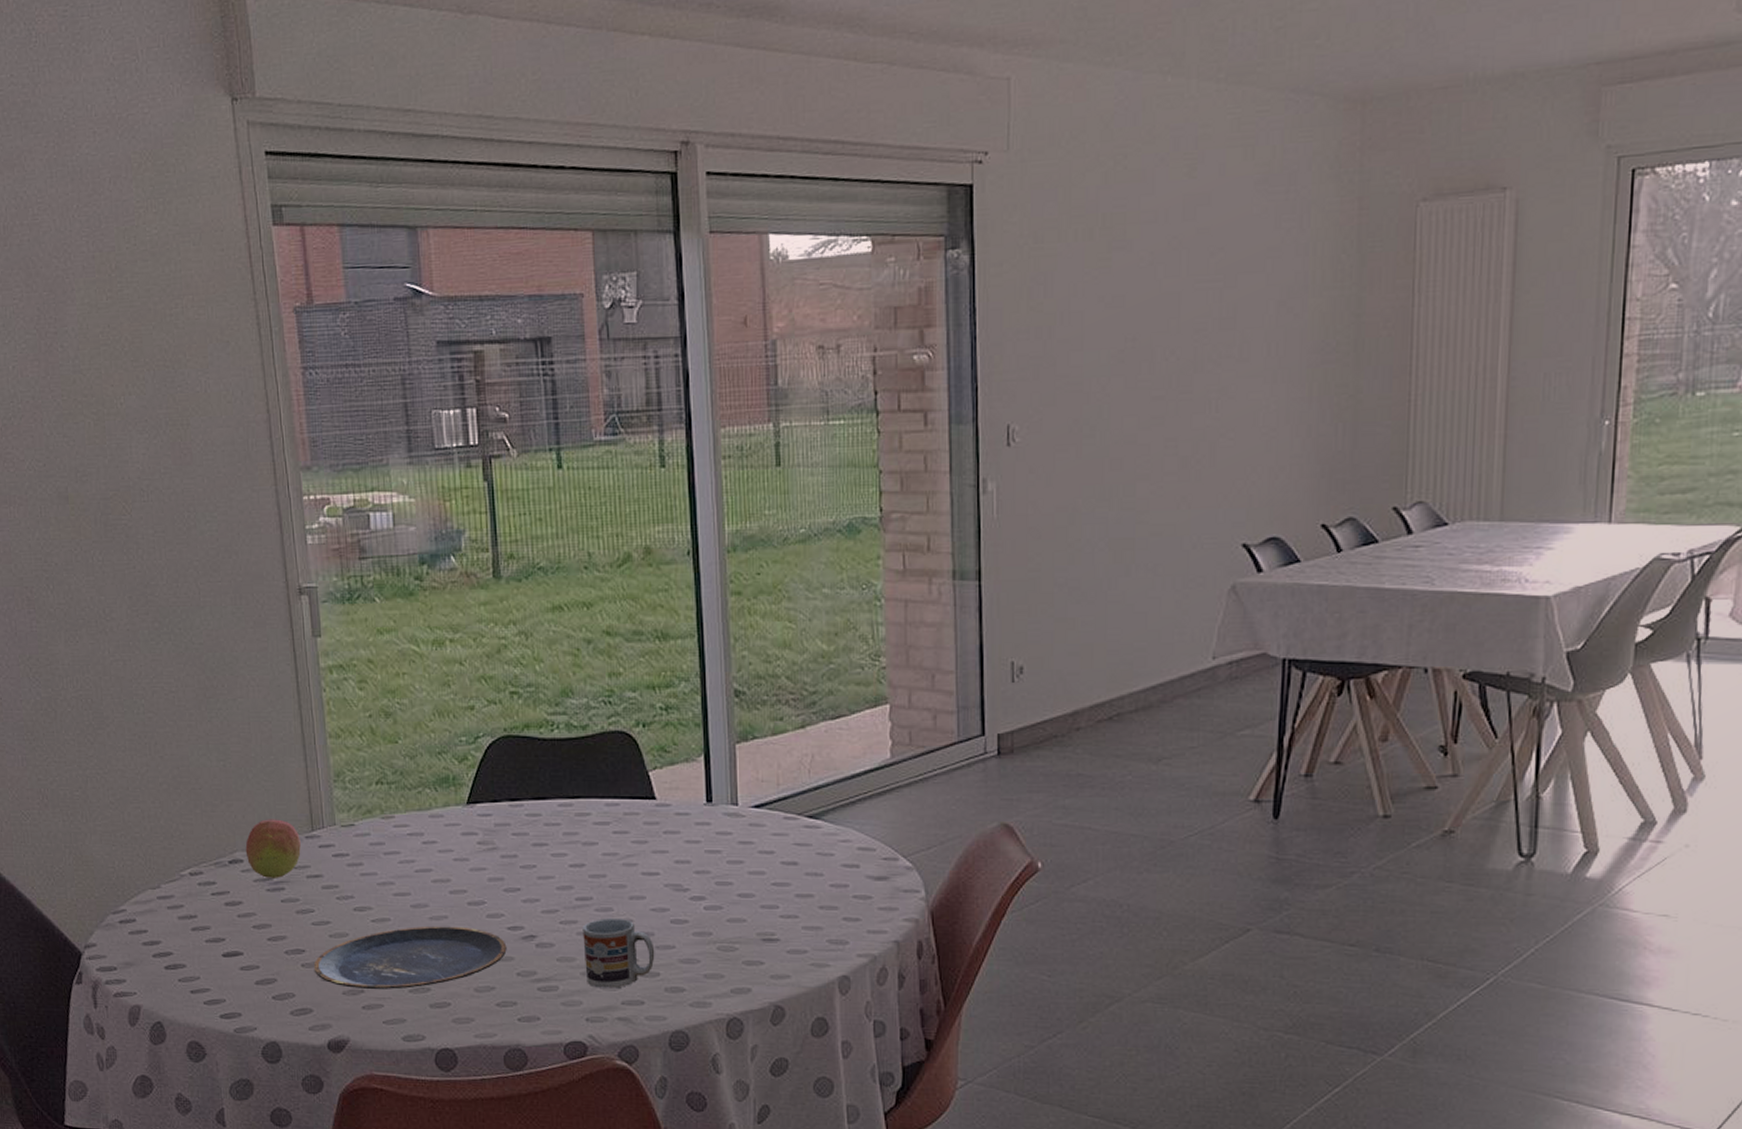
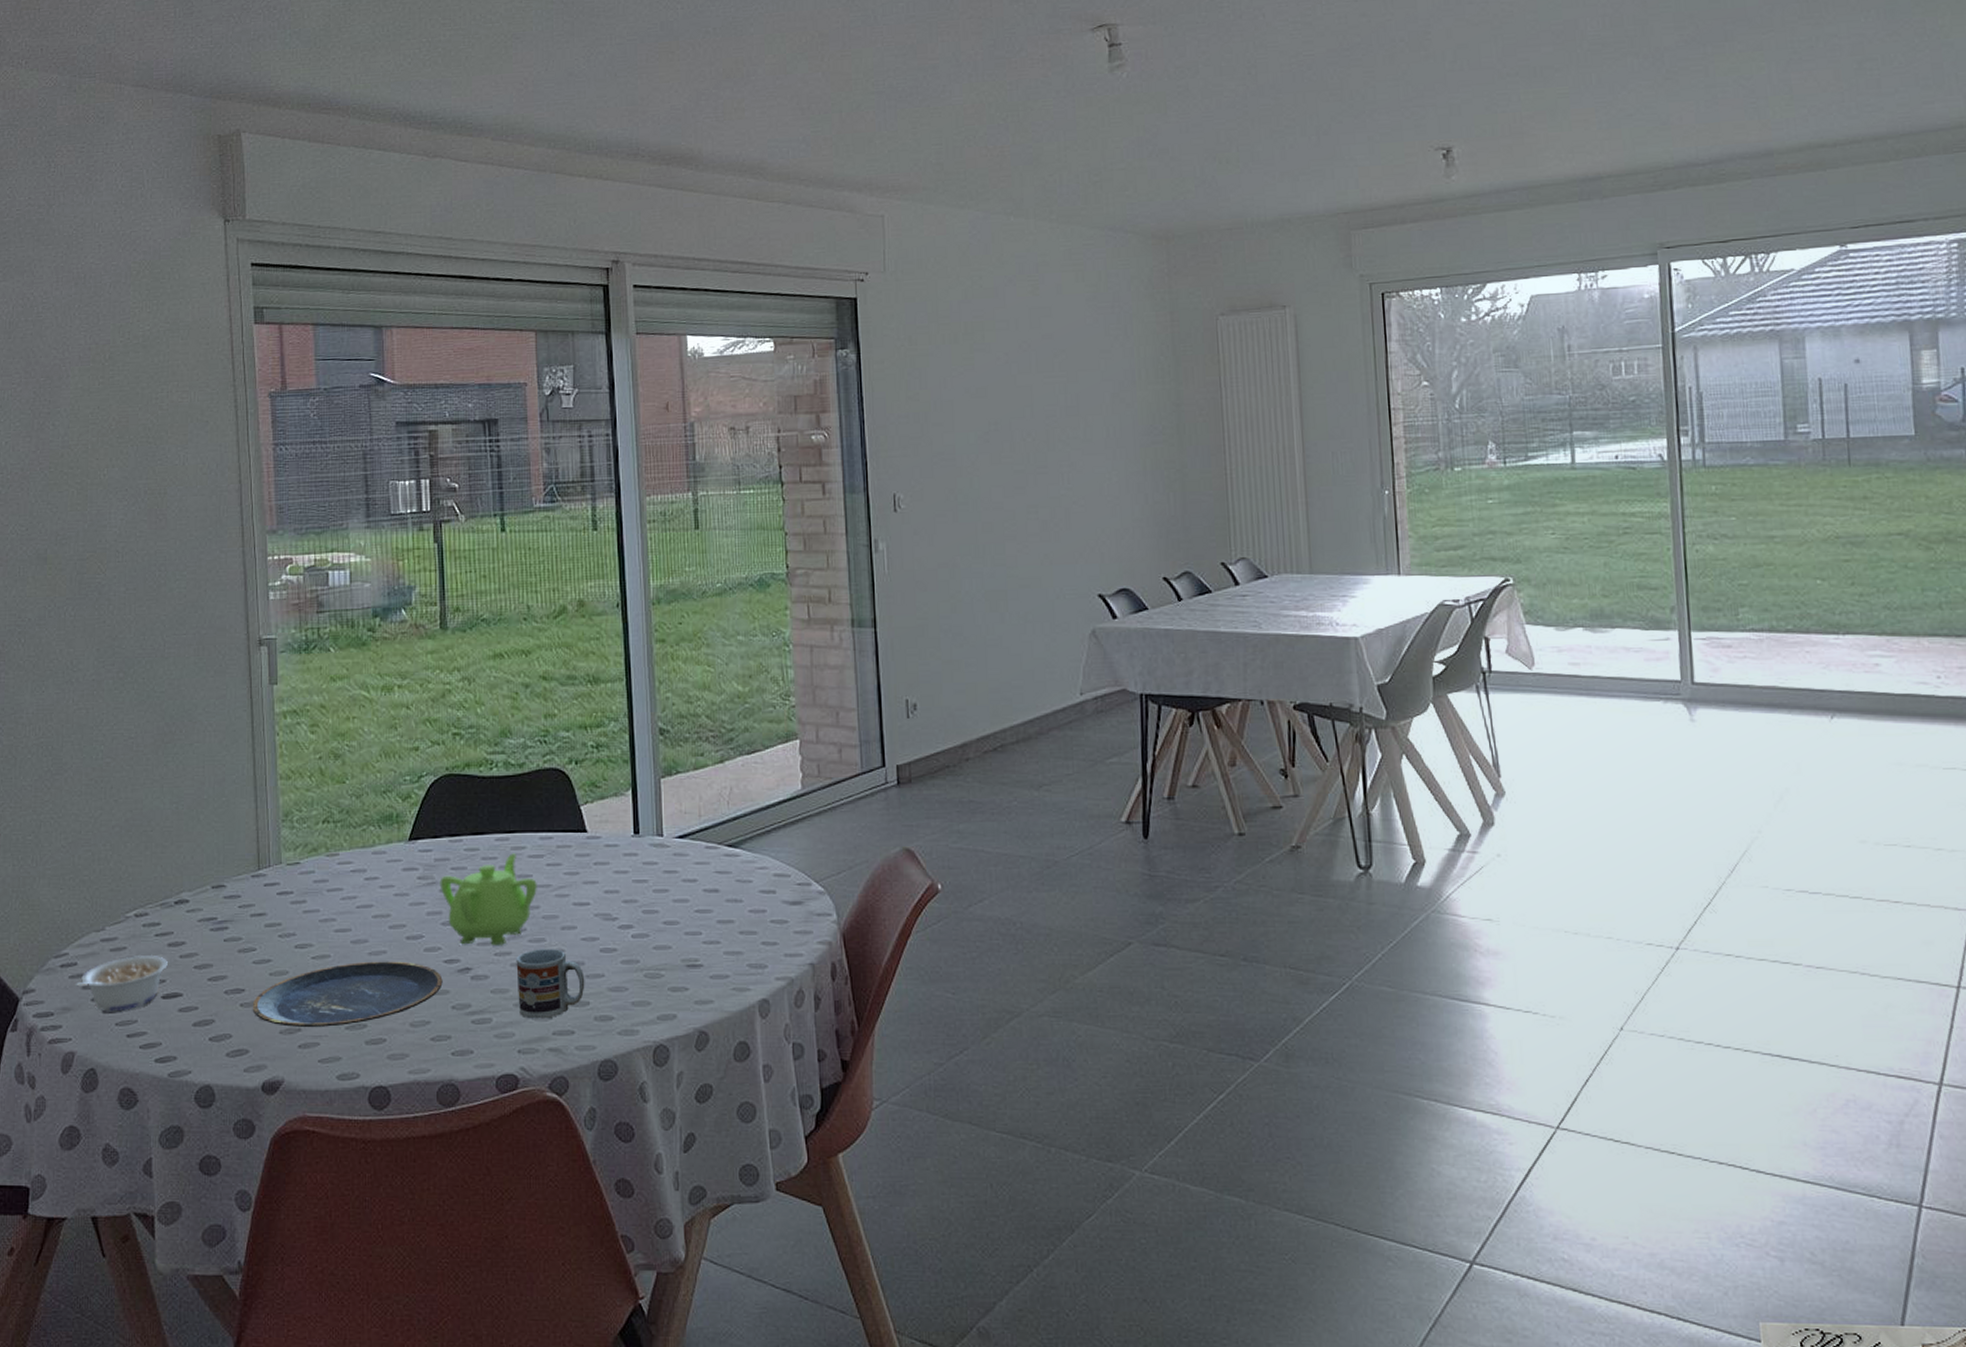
legume: none [131,913,226,968] -> present [71,954,168,1012]
fruit: present [245,819,301,878] -> none [192,859,246,918]
teapot: none [500,820,603,915] -> present [439,853,537,946]

